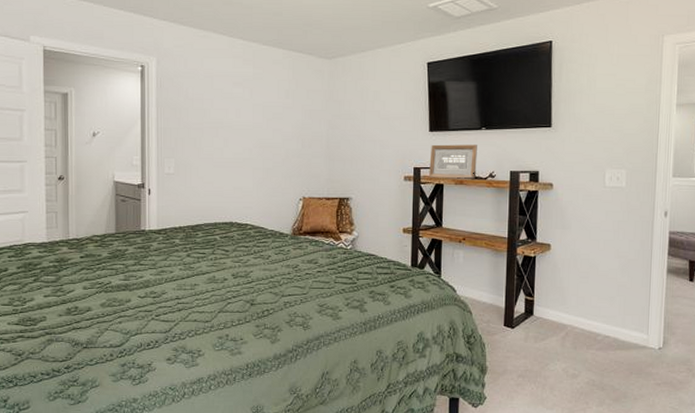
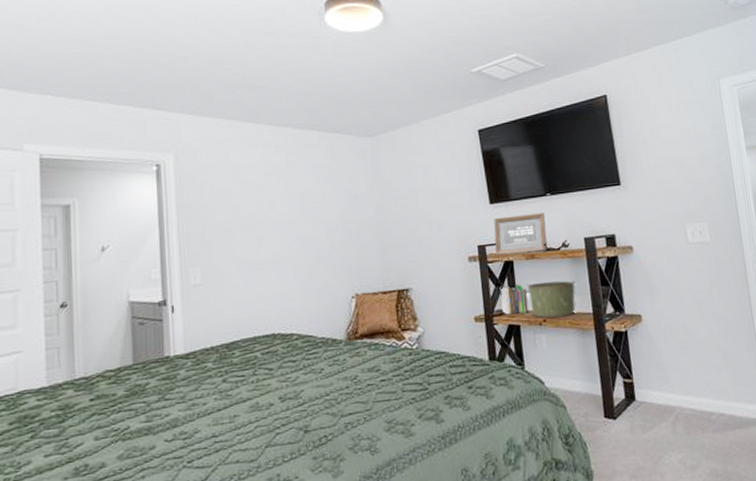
books: none [428,205,451,231] -> present [500,284,529,315]
basket: none [453,206,496,238] -> present [527,281,575,319]

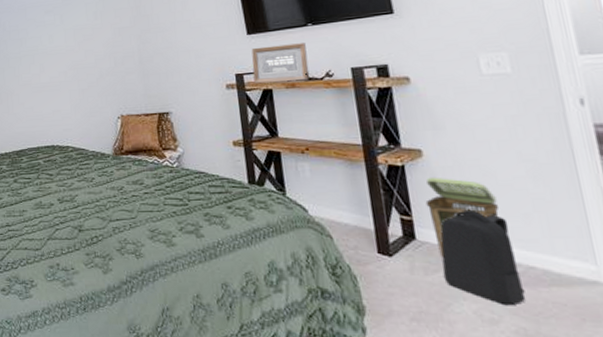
books: present [500,284,529,315] -> none [258,112,290,141]
basket: present [527,281,575,319] -> none [287,110,342,148]
laundry basket: none [643,339,699,414] -> present [425,177,499,257]
backpack: none [654,367,717,452] -> present [440,209,525,306]

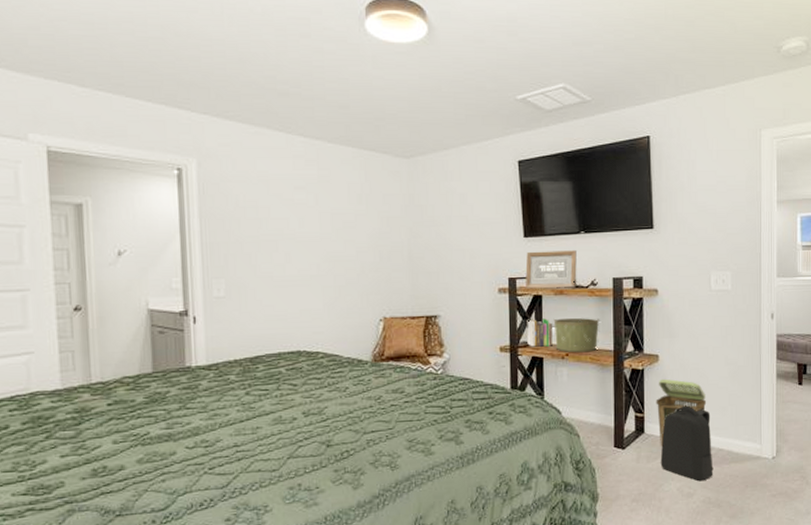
books: none [258,112,290,141] -> present [527,318,553,347]
basket: none [287,110,342,148] -> present [553,318,600,353]

